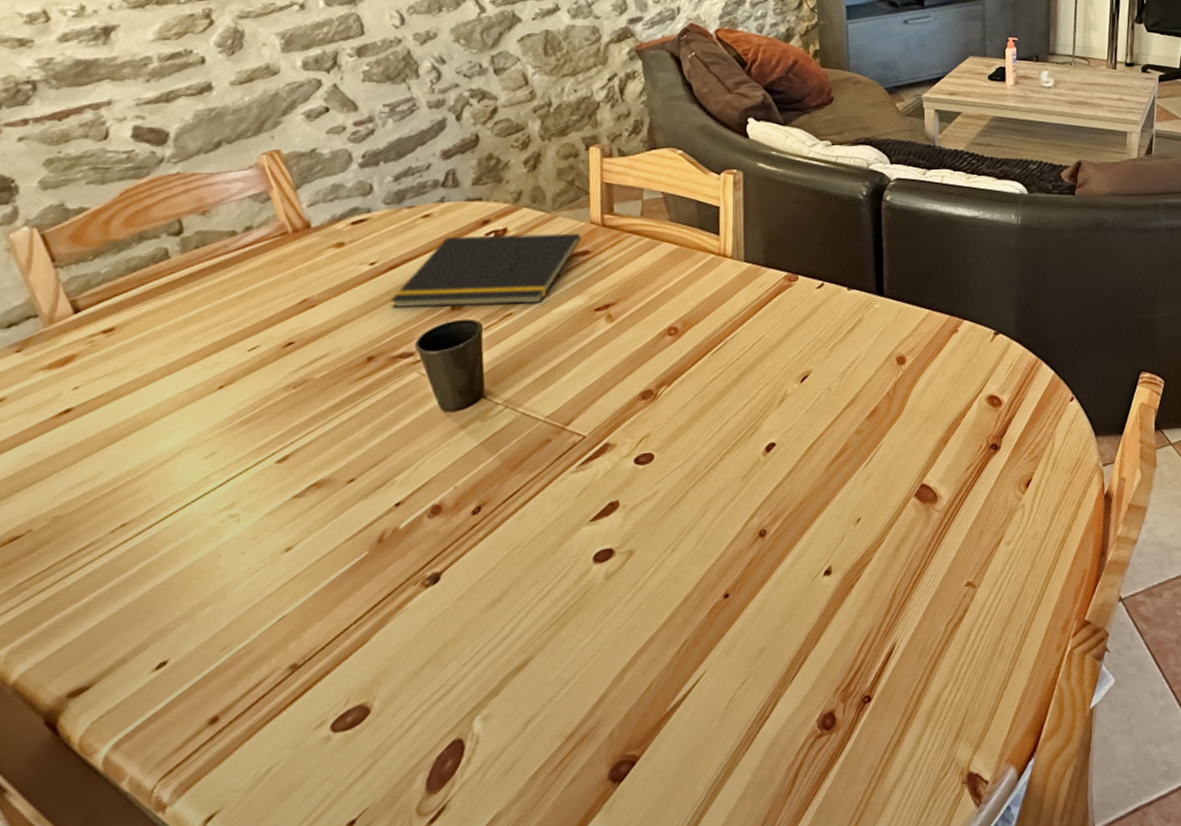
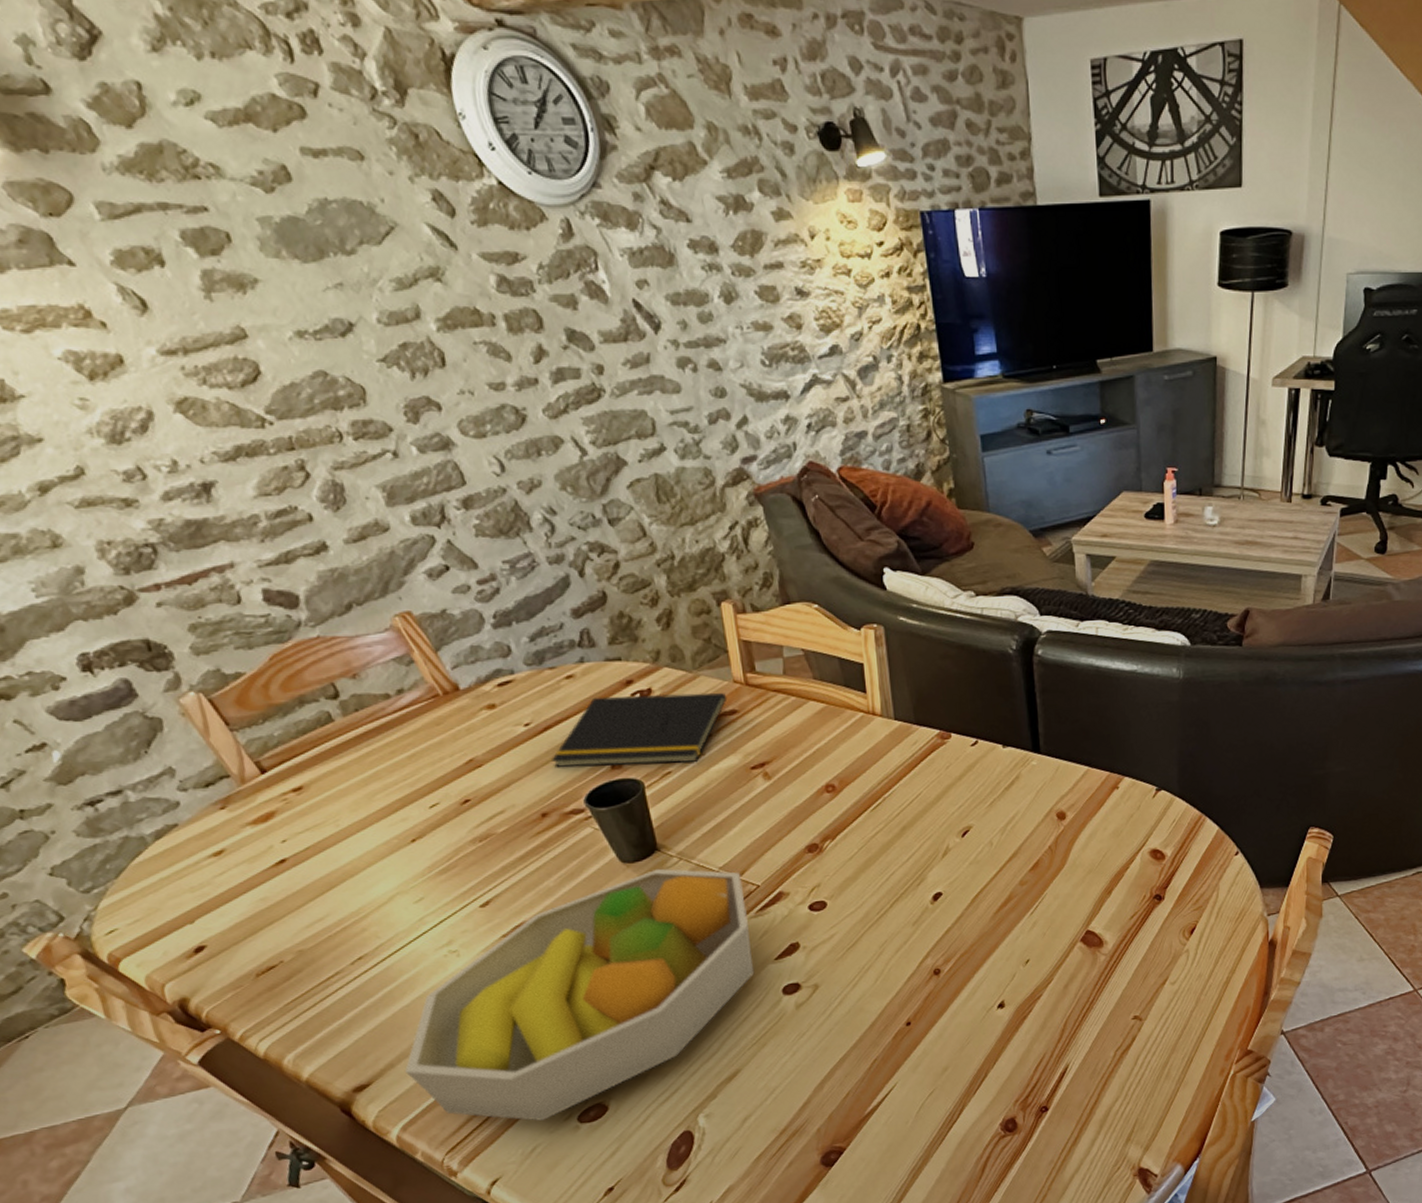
fruit bowl: none [138,417,568,731] -> present [405,868,755,1121]

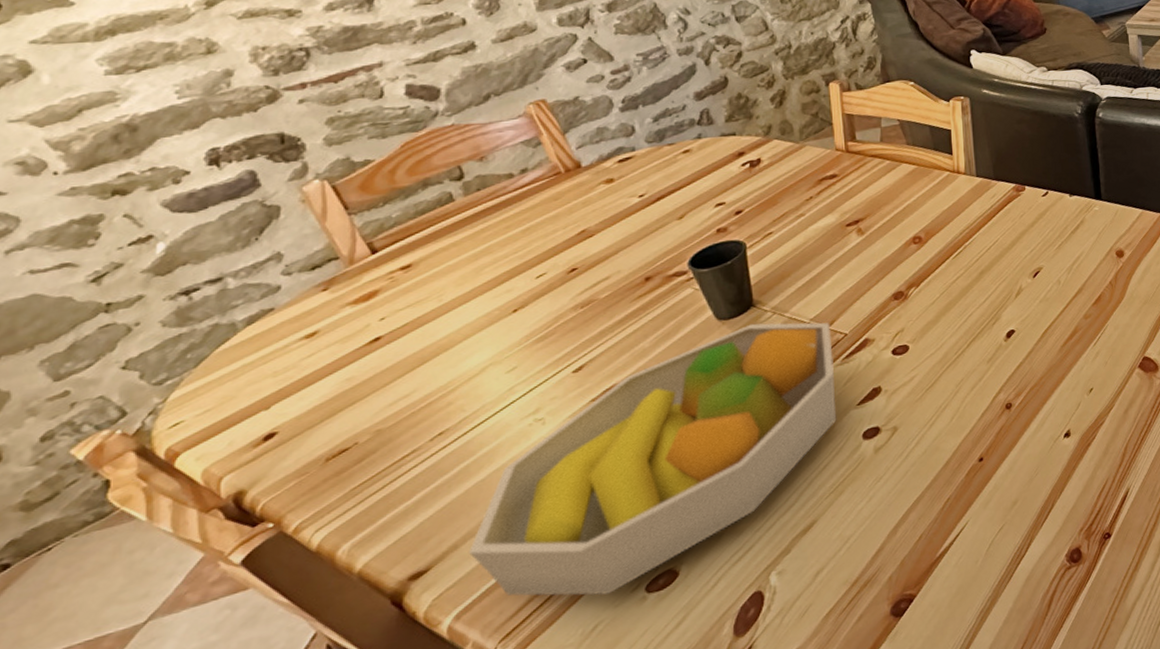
notepad: present [552,692,728,767] -> none [661,160,829,234]

